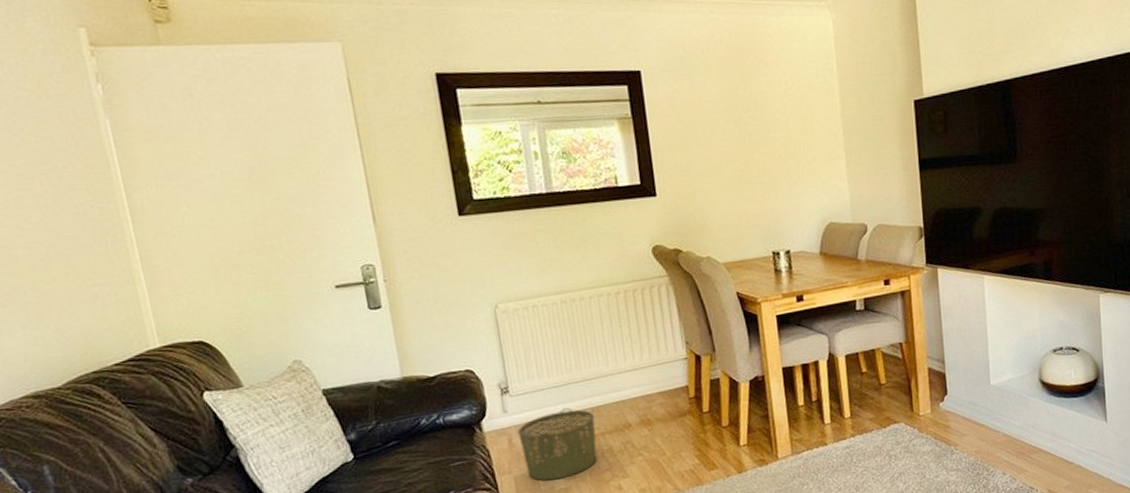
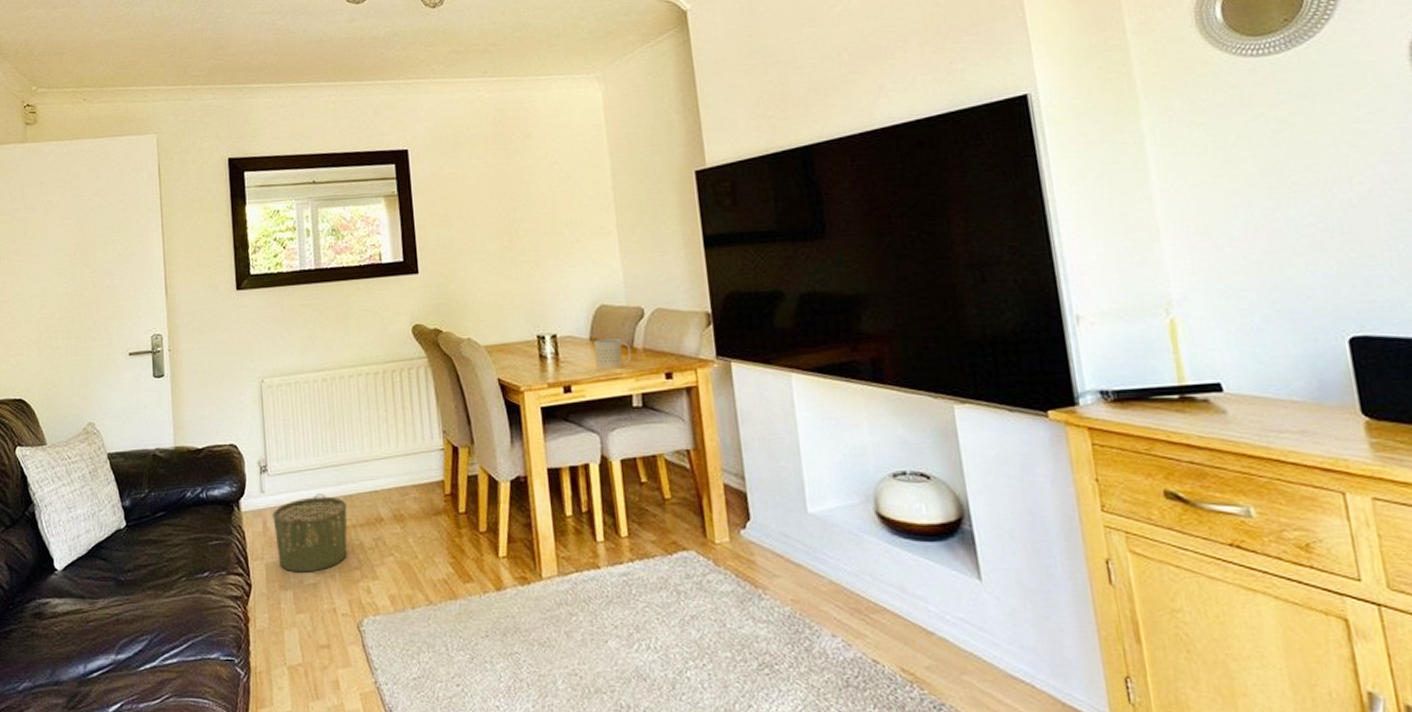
mug: none [823,251,856,280] -> present [594,338,632,370]

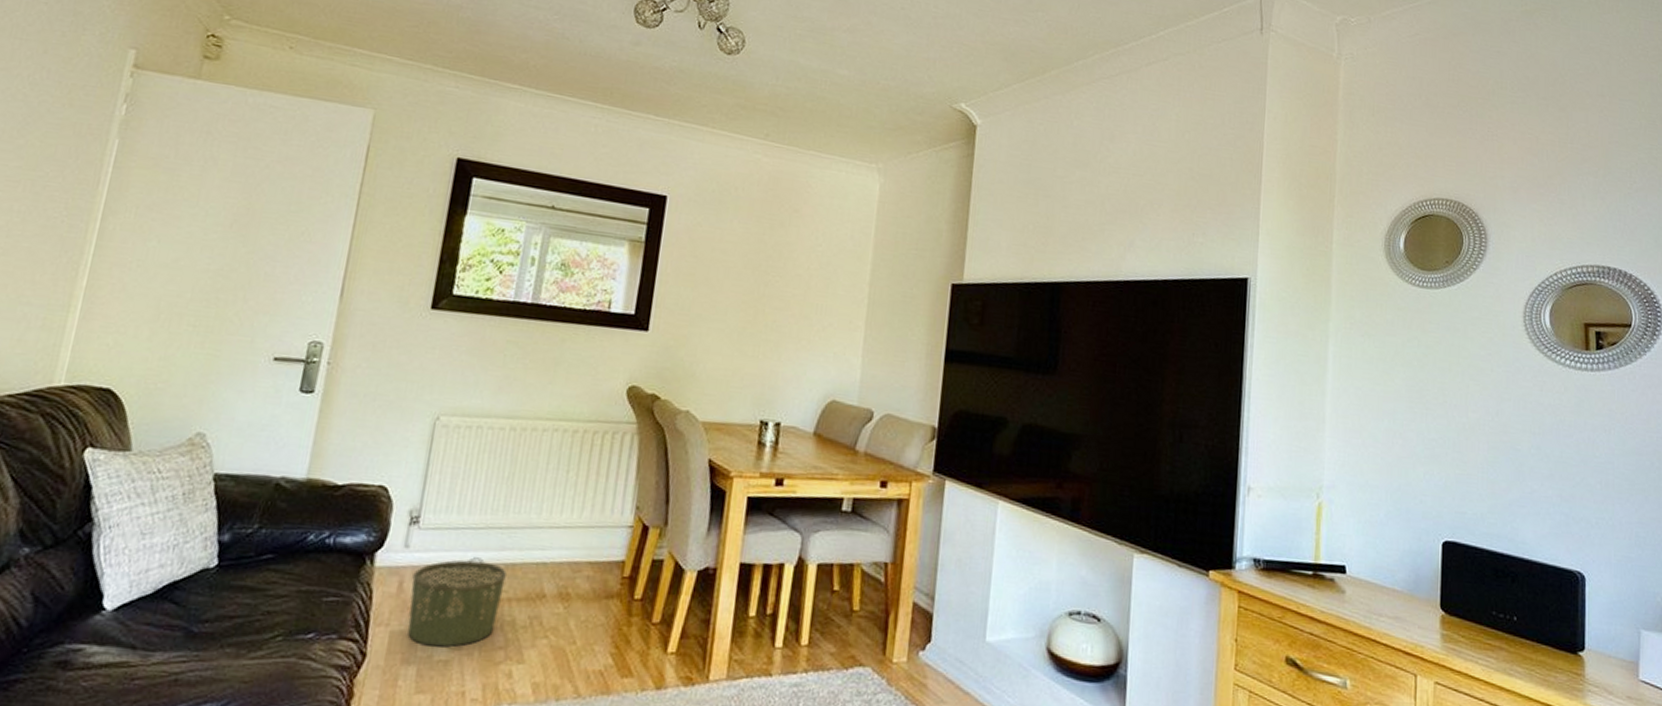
mug: present [594,338,632,370] -> none [814,435,853,469]

